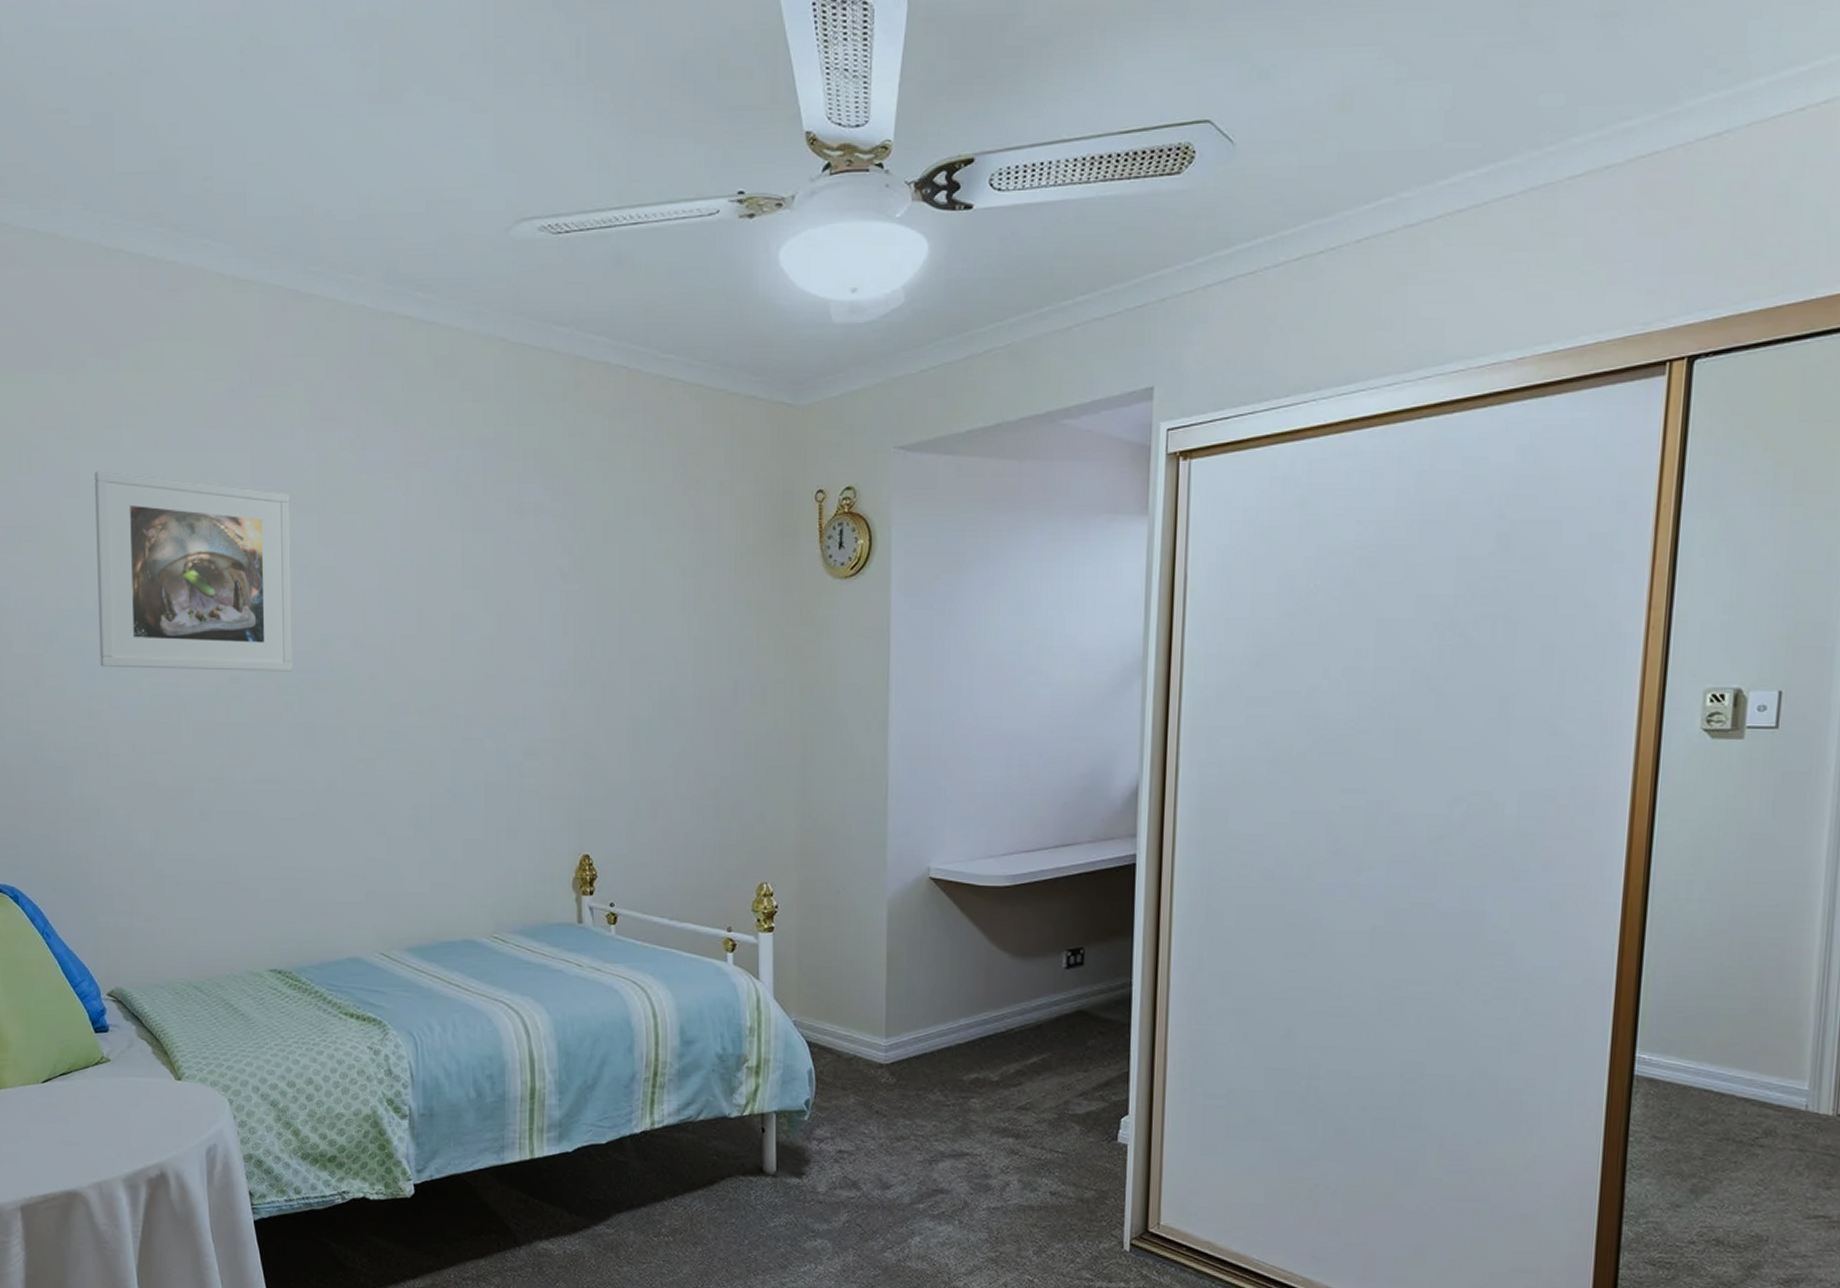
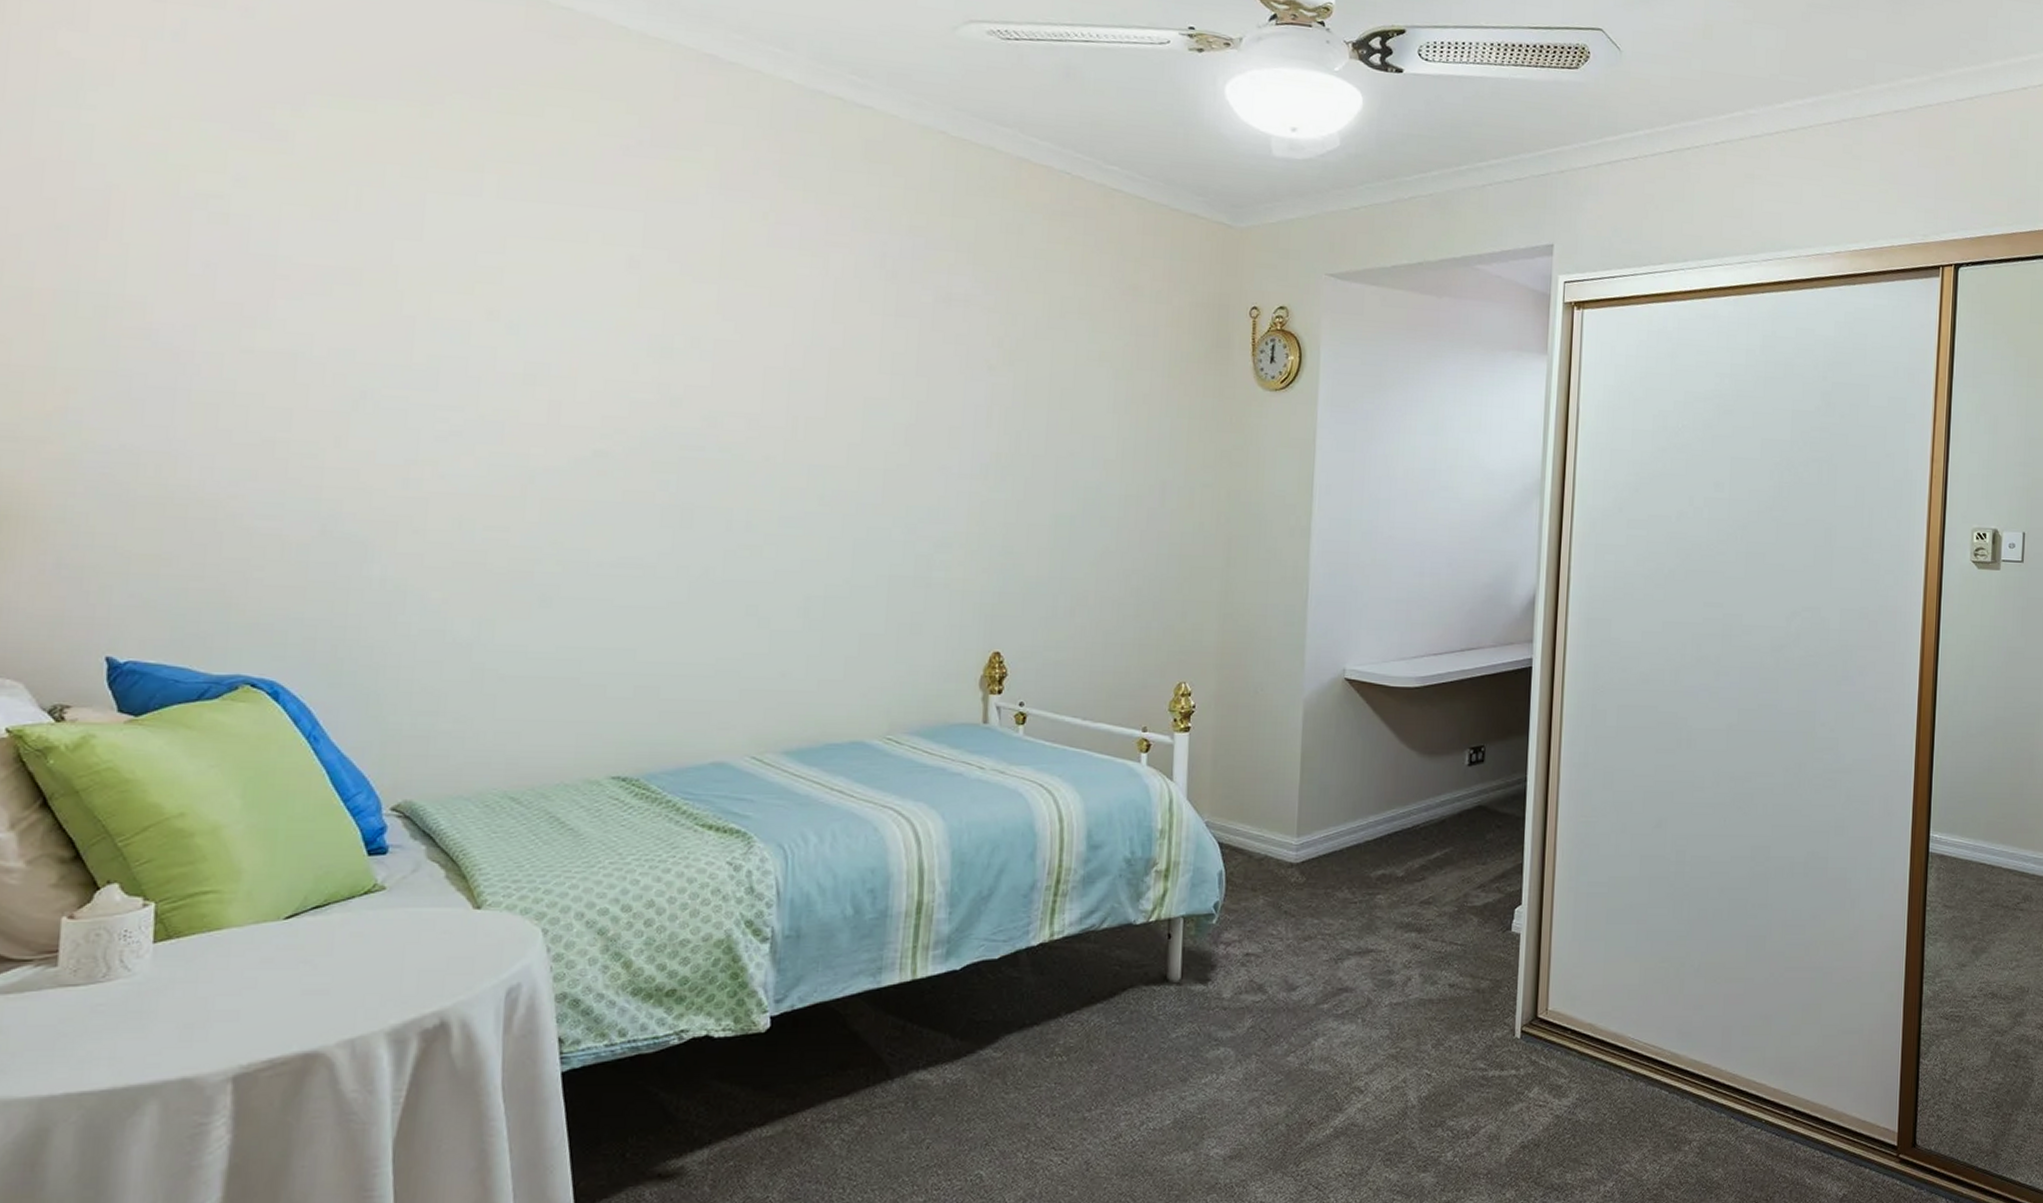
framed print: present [94,470,293,672] -> none [426,215,687,448]

